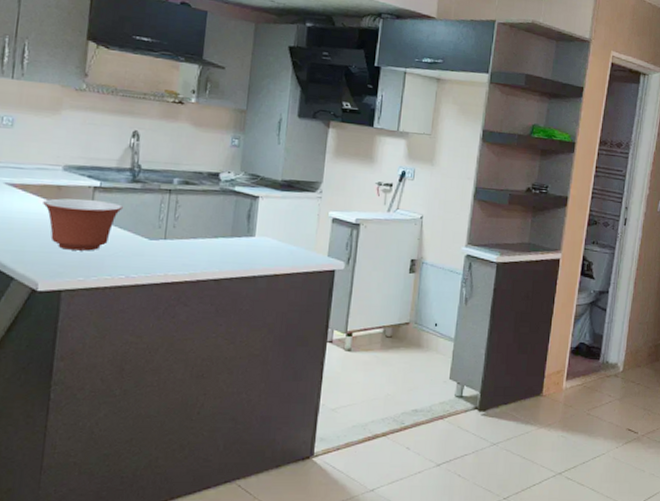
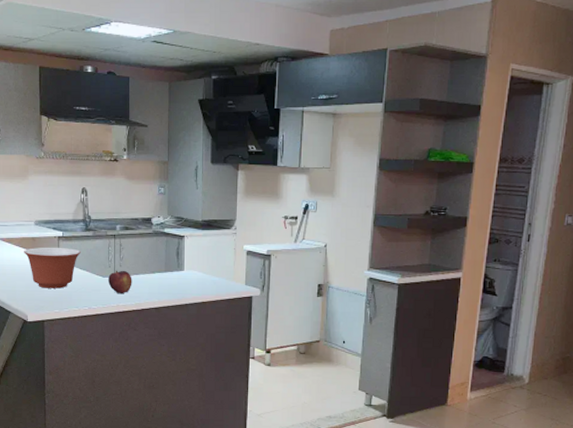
fruit: none [155,231,188,262] -> present [108,270,132,294]

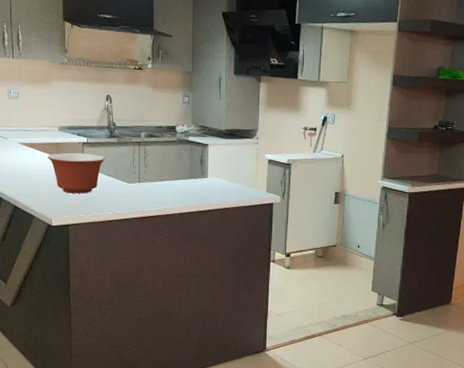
fruit: present [108,270,132,294] -> none [133,176,157,200]

